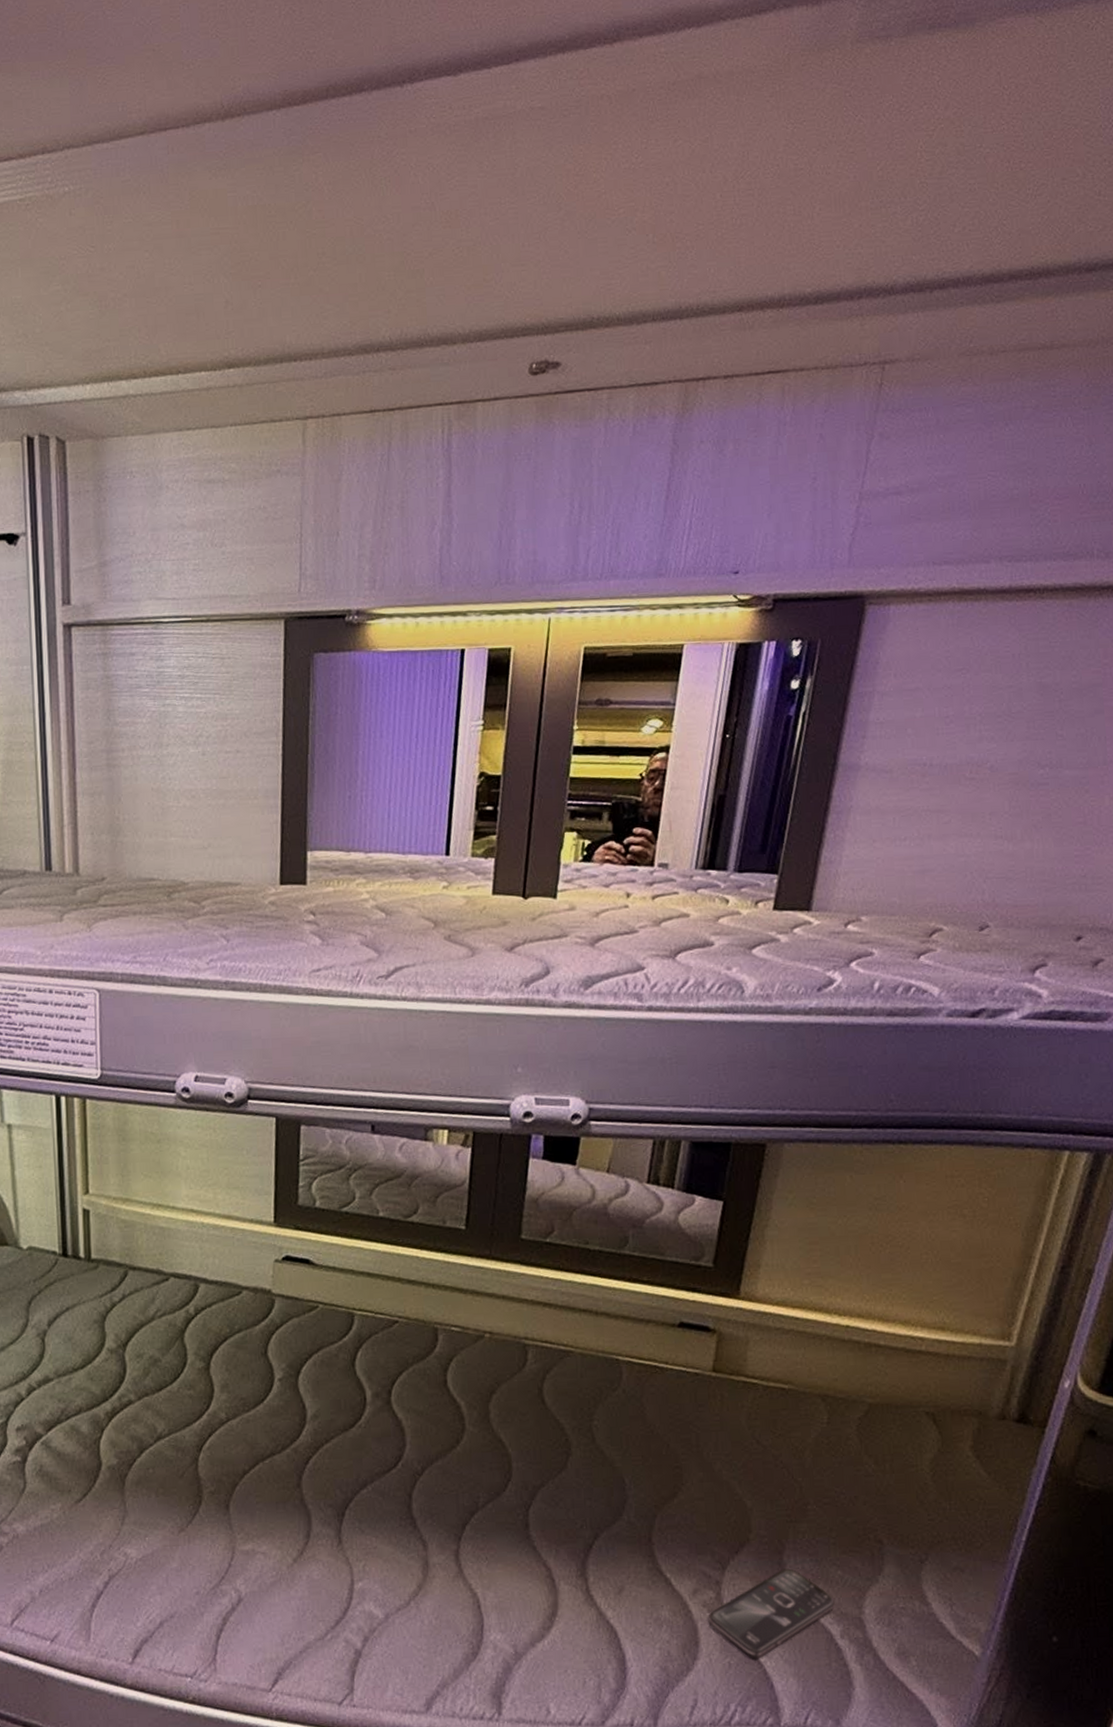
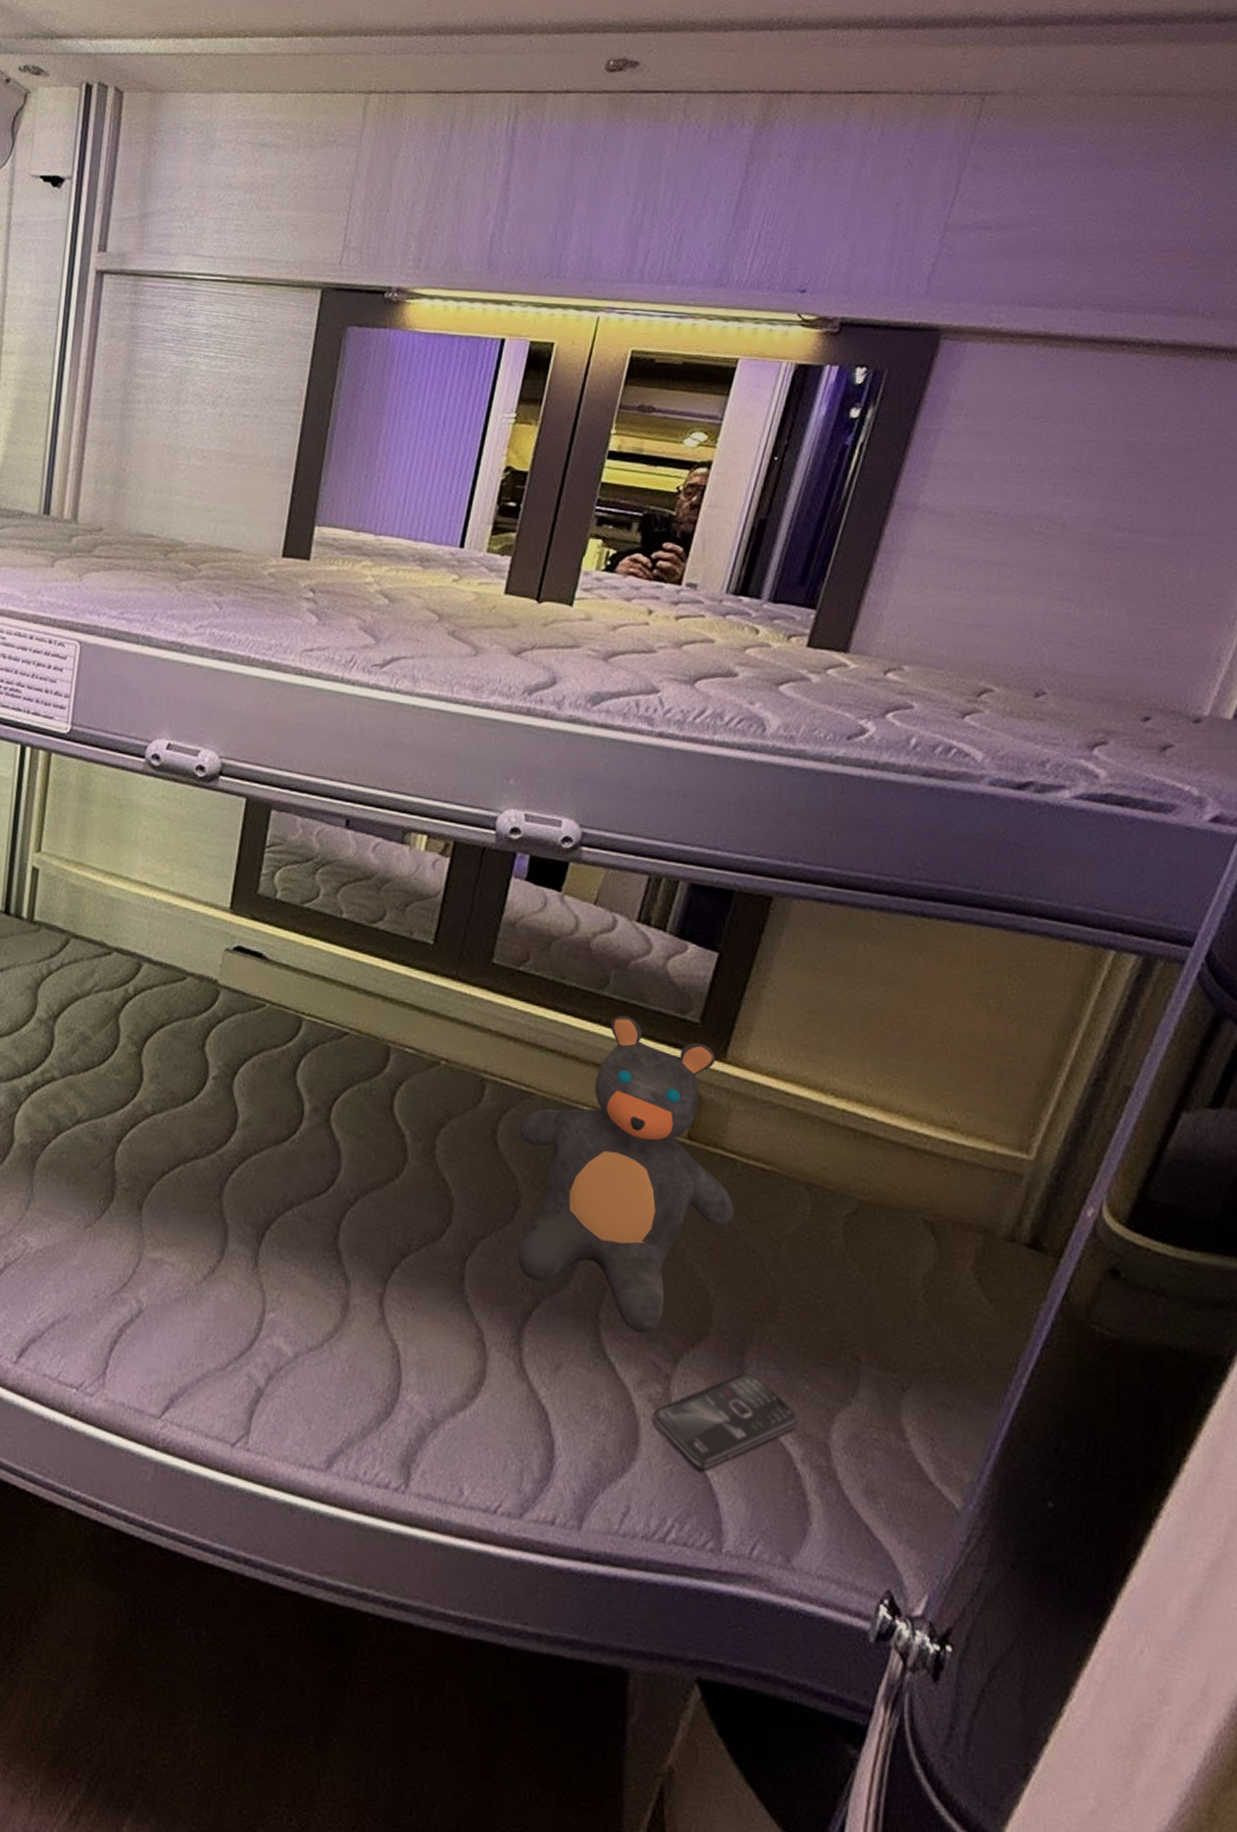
stuffed animal: none [562,1270,762,1549] -> present [517,1016,735,1333]

